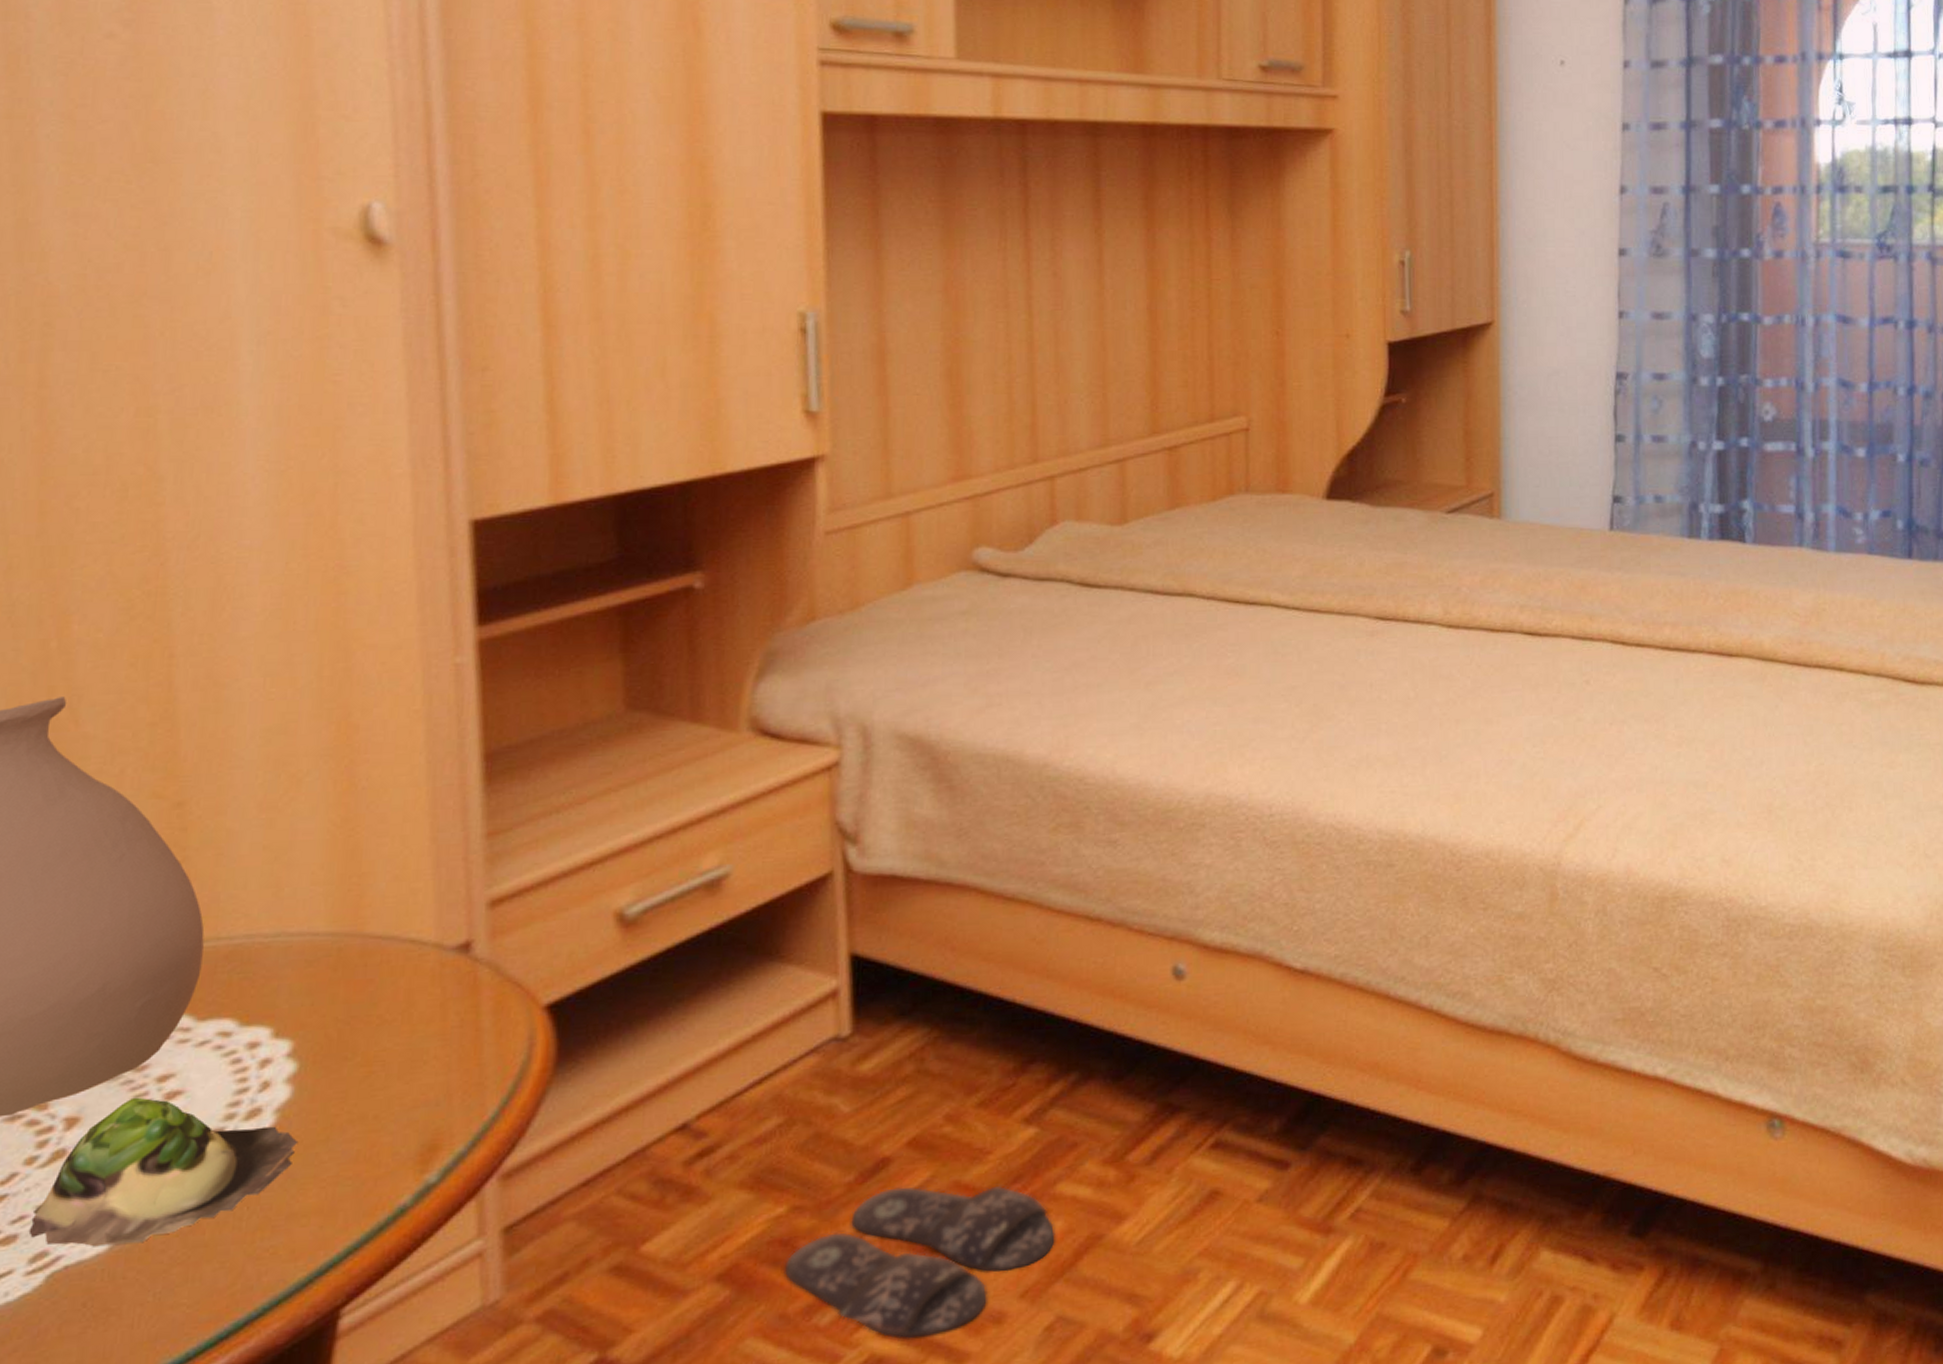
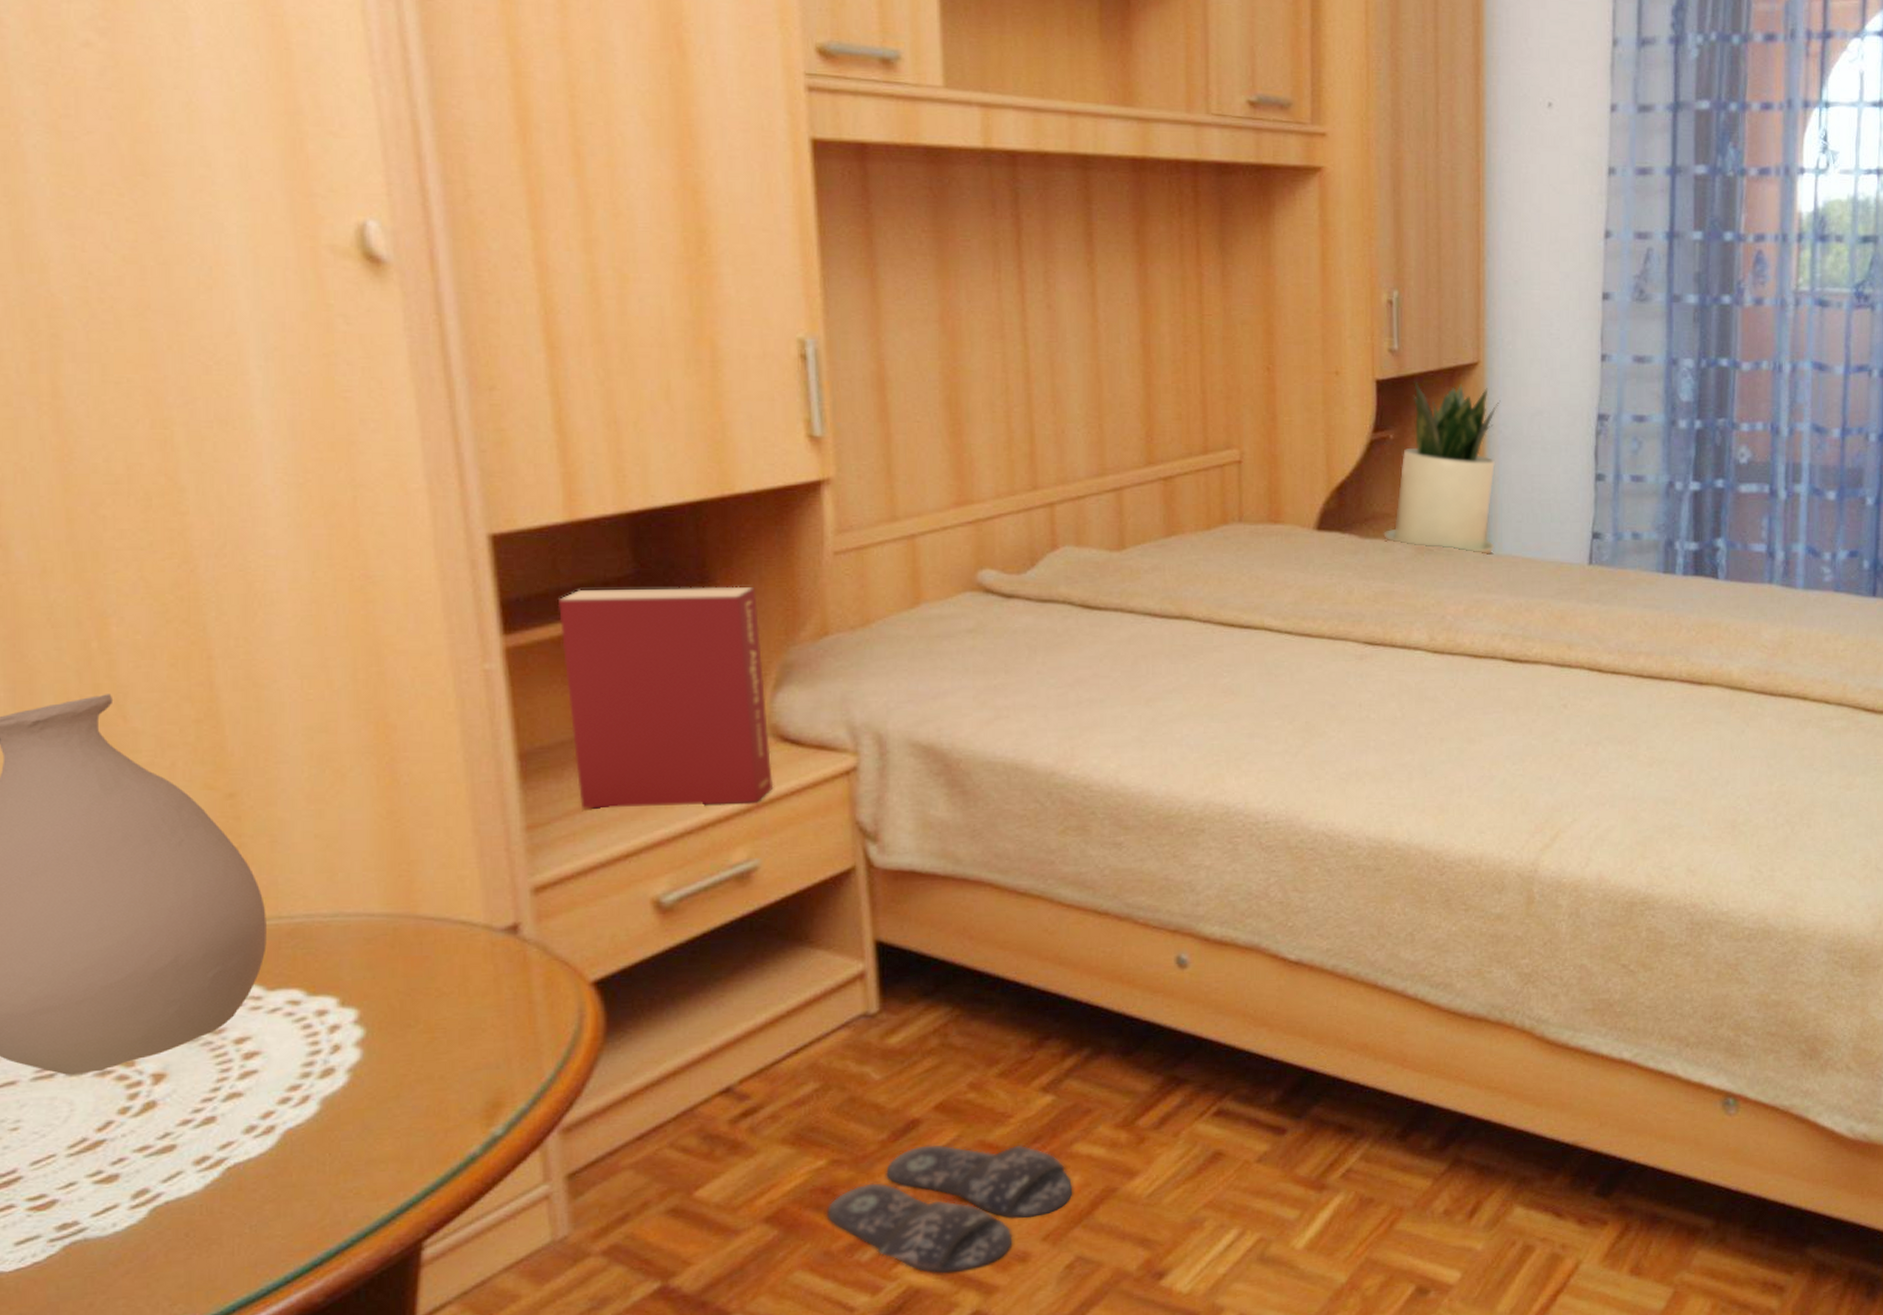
succulent plant: present [28,1097,299,1247] -> none [129,1057,372,1186]
book: none [537,570,751,813] -> present [559,586,774,809]
planter: none [1395,341,1516,523] -> present [1383,380,1501,556]

